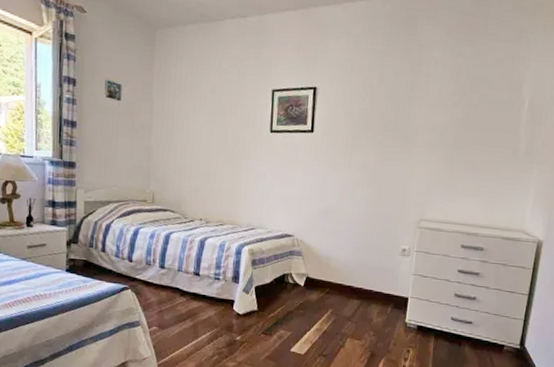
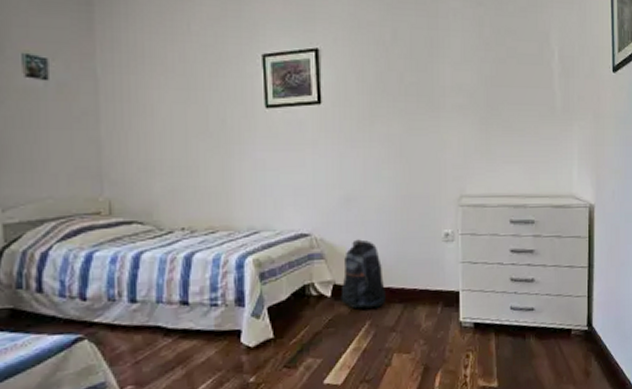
backpack: none [311,244,348,301] -> present [341,239,387,310]

